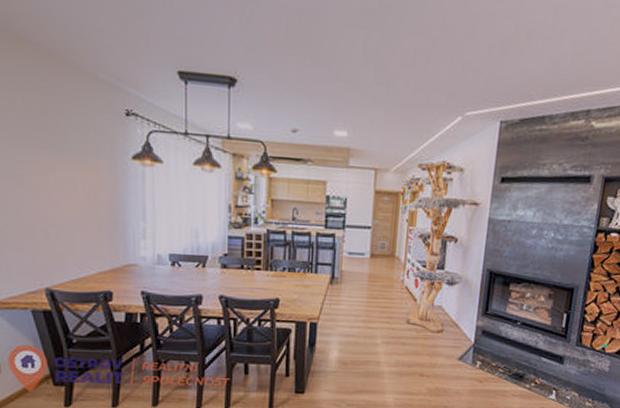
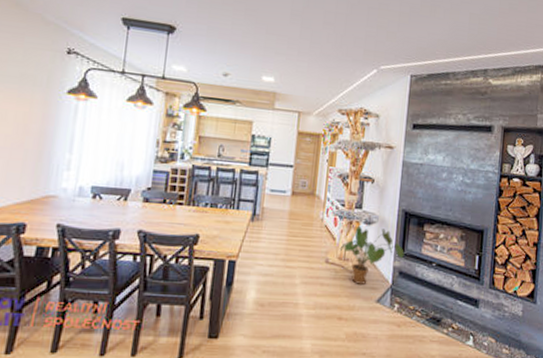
house plant: none [420,287,488,343] -> present [339,227,404,285]

